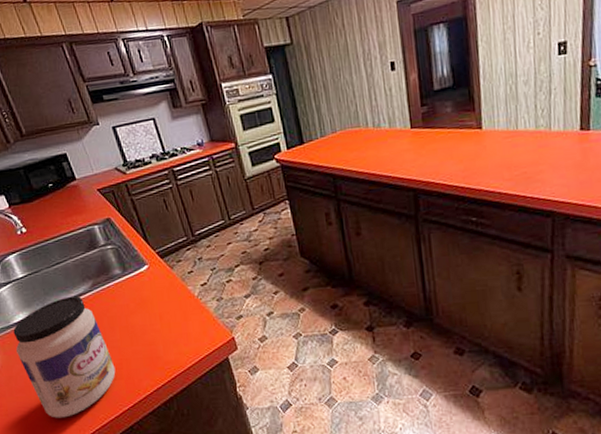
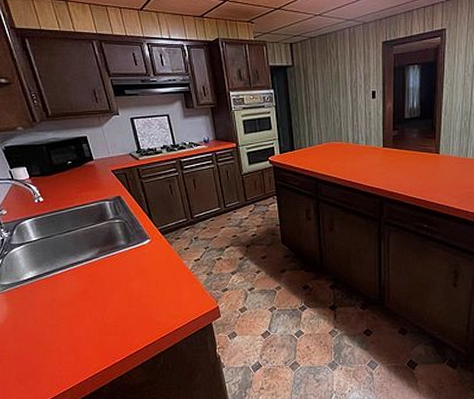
jar: present [13,296,116,418] -> none [22,260,112,365]

